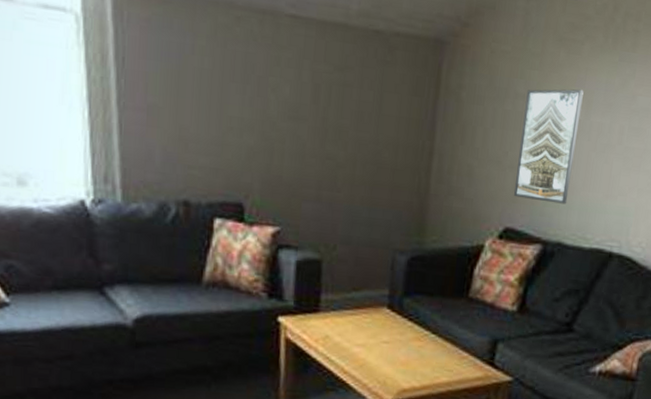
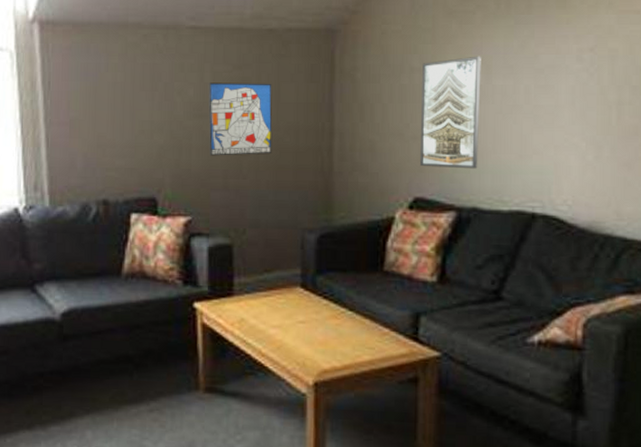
wall art: none [303,82,374,169] -> present [208,82,272,156]

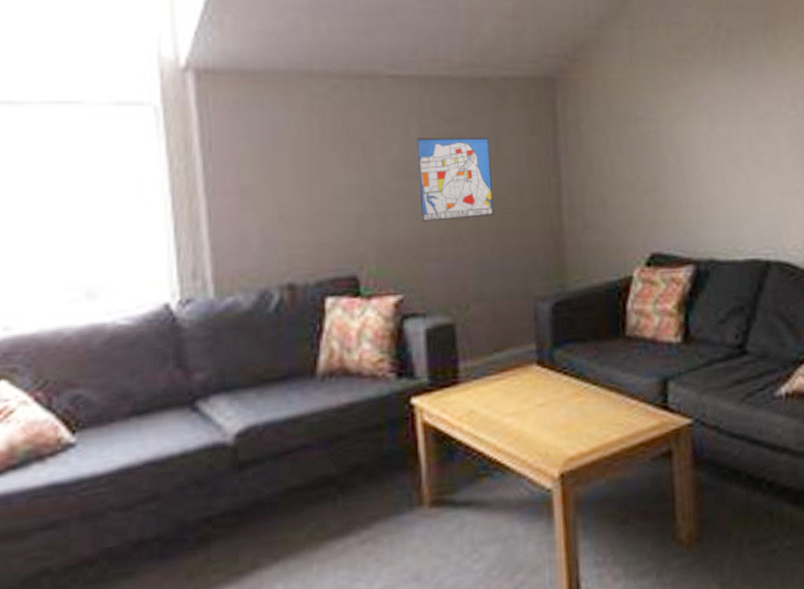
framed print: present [419,56,481,169] -> none [647,104,711,220]

